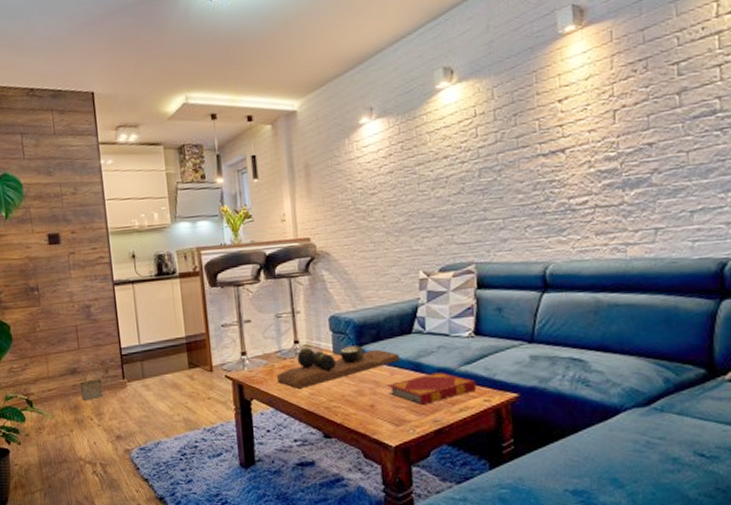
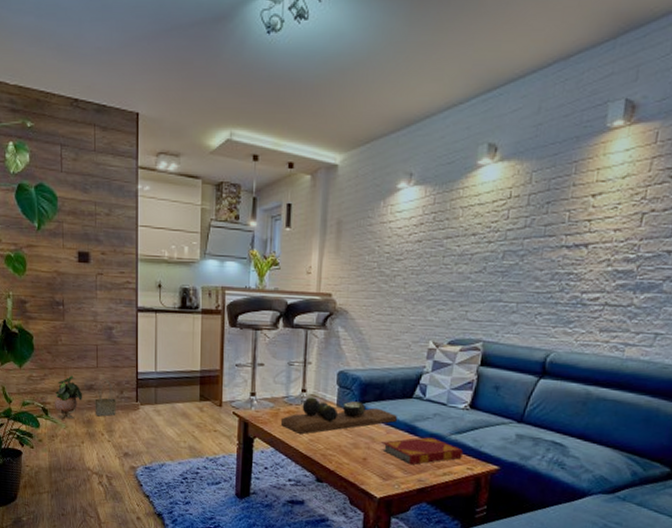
potted plant: none [37,361,68,410] -> present [54,375,83,420]

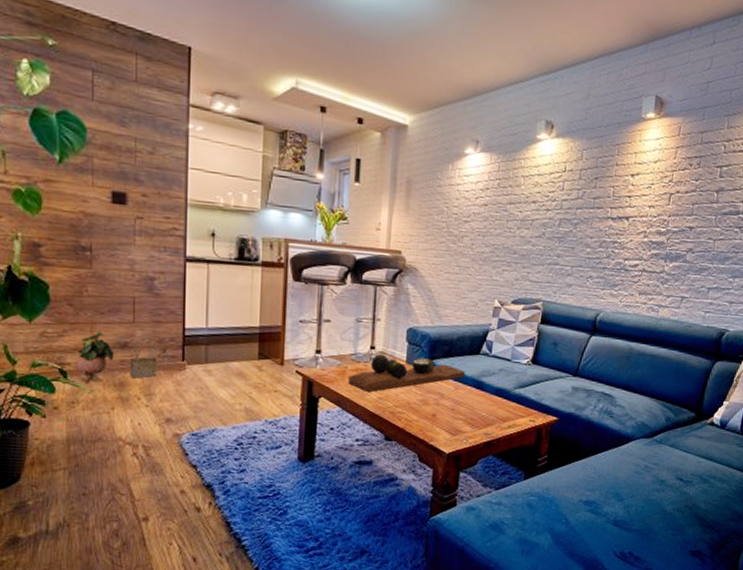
hardback book: present [381,437,463,465] -> none [450,392,526,420]

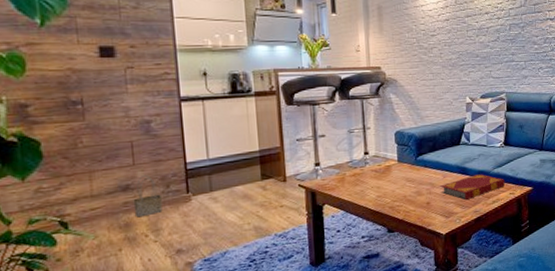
potted plant: present [75,331,115,383] -> none [76,178,117,230]
decorative tray: present [347,354,465,392] -> none [347,155,450,193]
hardback book: none [450,392,526,420] -> present [440,174,505,201]

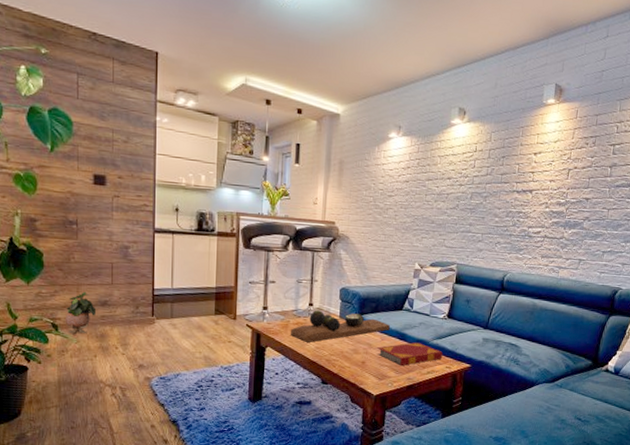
potted plant: none [76,178,117,230] -> present [65,291,97,335]
basket: present [133,174,163,218] -> none [109,294,132,331]
decorative tray: none [347,155,450,193] -> present [290,310,390,342]

